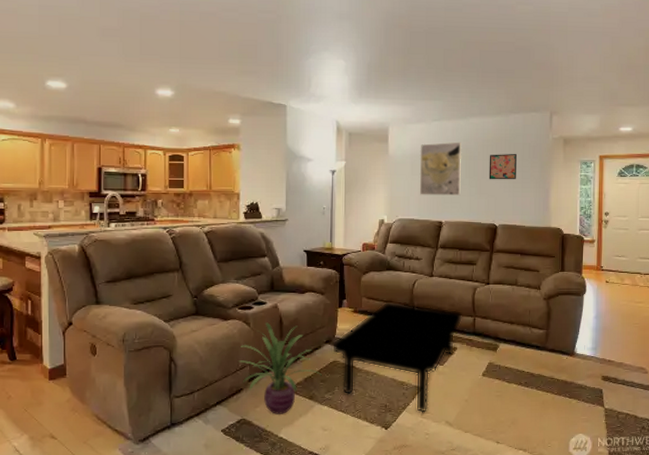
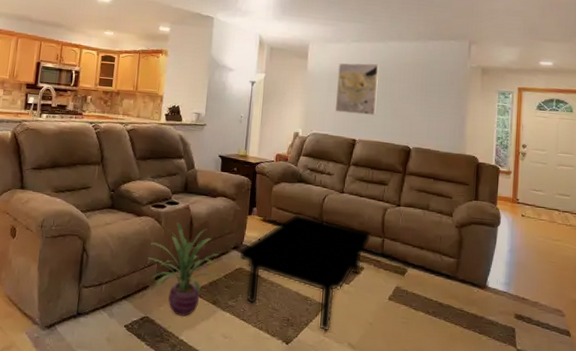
wall art: present [489,154,516,180] -> none [404,78,433,104]

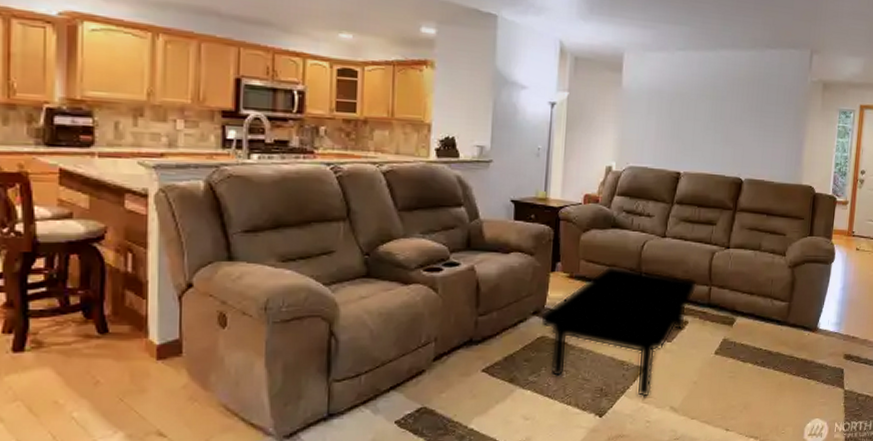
decorative plant: present [147,222,227,316] -> none [421,288,526,401]
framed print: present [336,62,379,116] -> none [657,77,708,142]

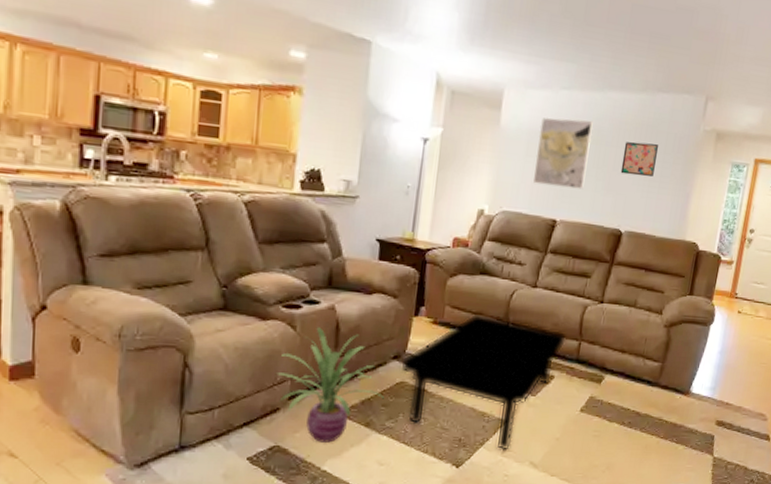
decorative plant: none [421,288,526,401] -> present [277,327,384,443]
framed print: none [657,77,708,142] -> present [533,117,593,189]
wall art: none [737,95,770,127] -> present [620,142,658,177]

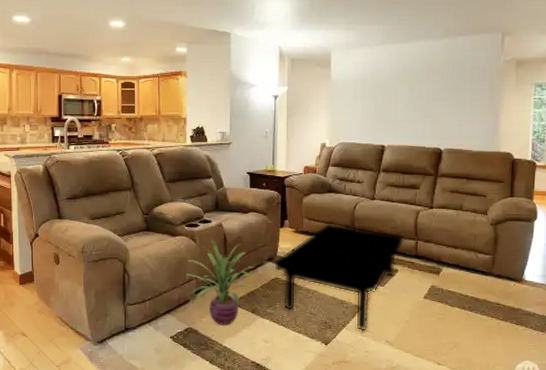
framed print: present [533,117,593,189] -> none [362,67,406,120]
wall art: present [620,142,658,177] -> none [434,77,464,104]

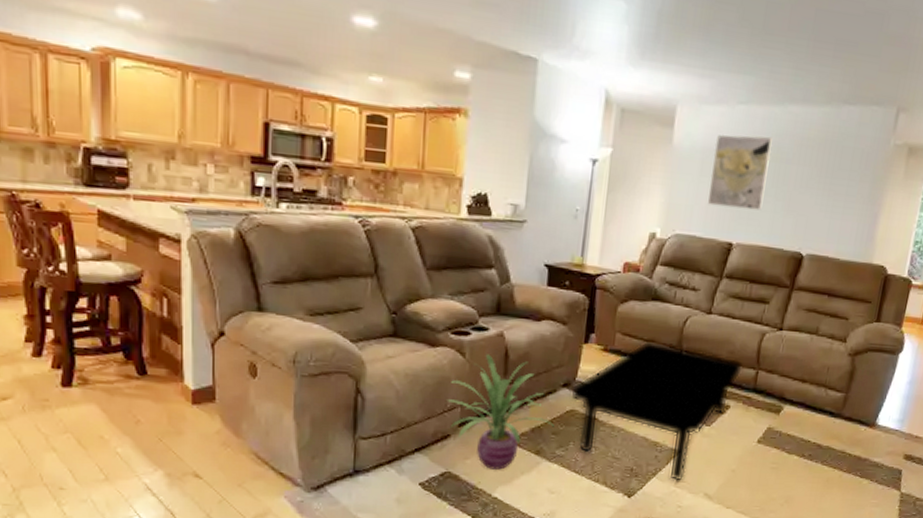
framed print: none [362,67,406,120] -> present [708,134,772,211]

